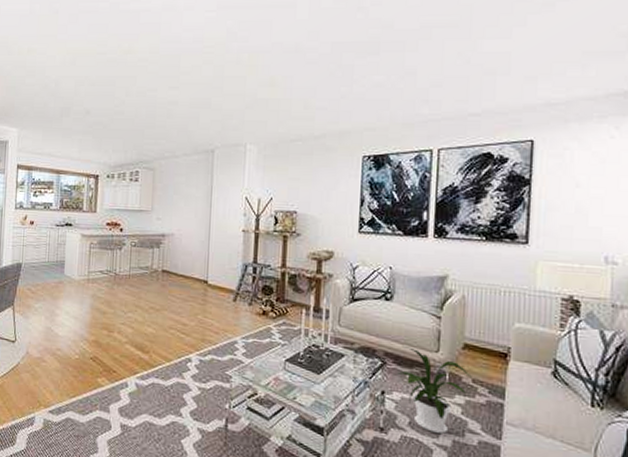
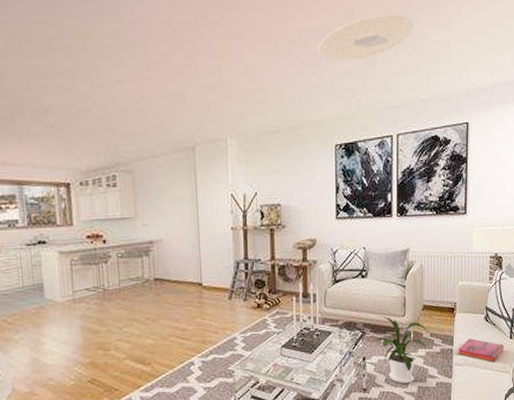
ceiling light: none [350,27,465,73] -> present [318,15,414,61]
hardback book: none [511,394,583,433] -> present [458,338,505,363]

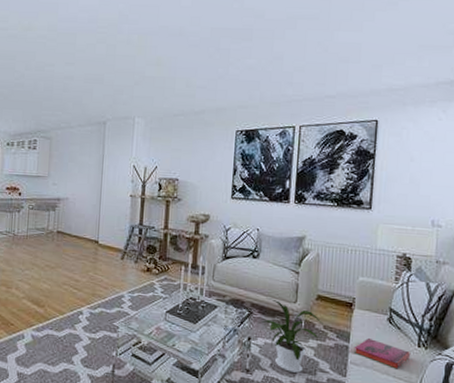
ceiling light: present [318,15,414,61] -> none [227,18,324,57]

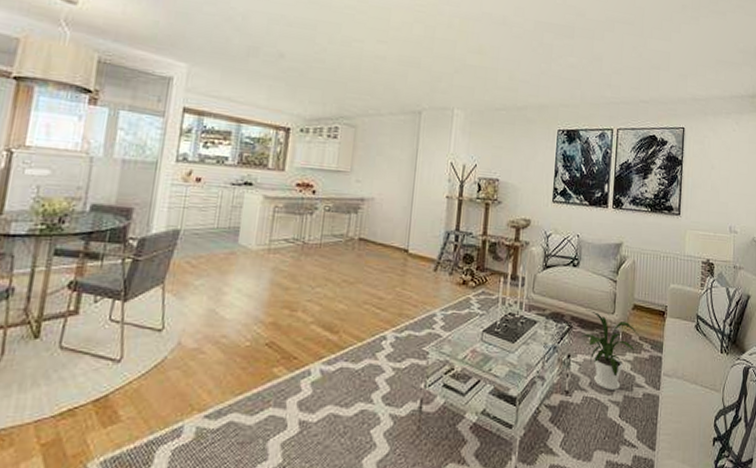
hardback book: present [355,337,411,369] -> none [667,346,715,378]

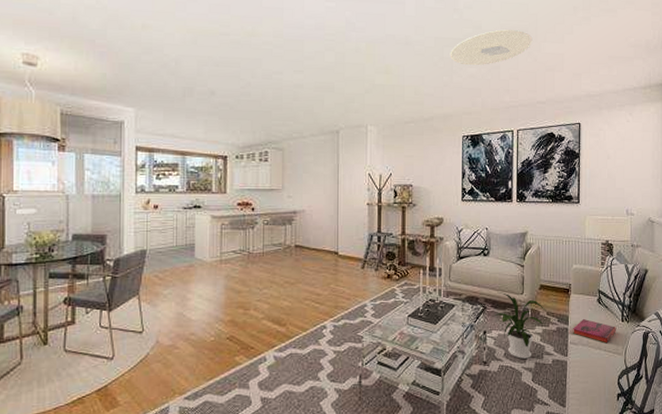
ceiling light: none [550,20,639,56] -> present [450,29,533,66]
hardback book: none [667,346,715,378] -> present [573,318,617,344]

